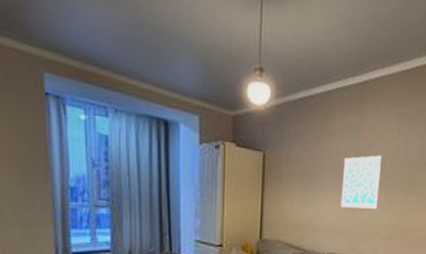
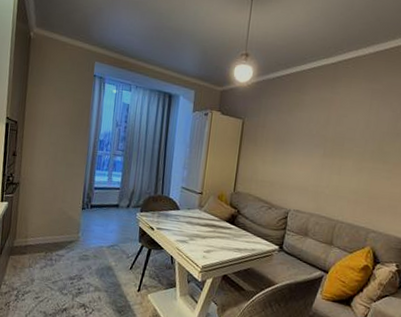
wall art: present [340,155,382,209] -> none [309,125,352,174]

